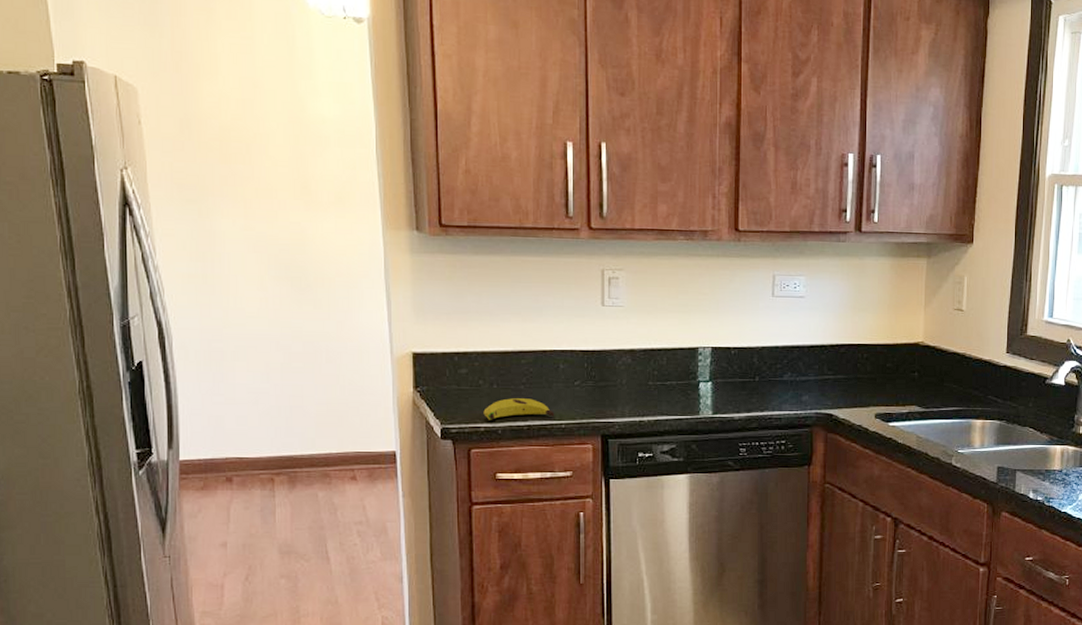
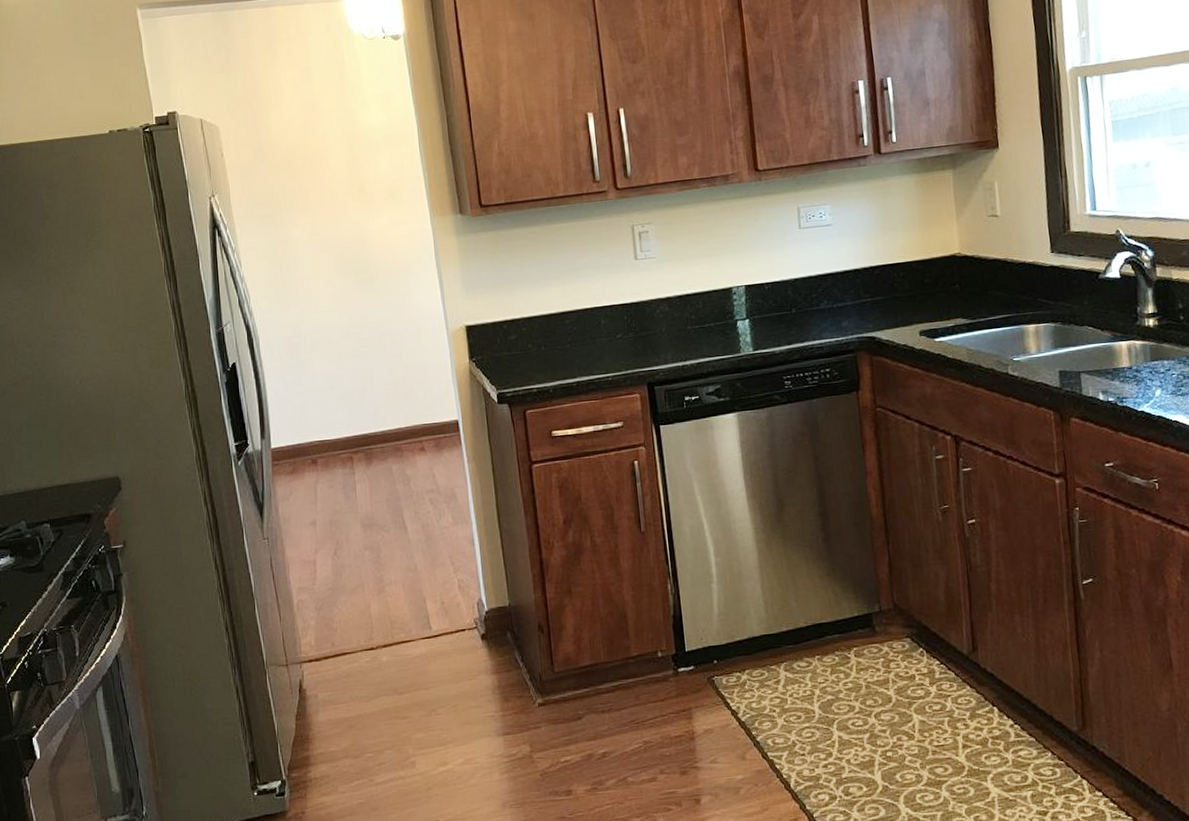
banana: present [483,398,555,420] -> none [534,356,601,381]

